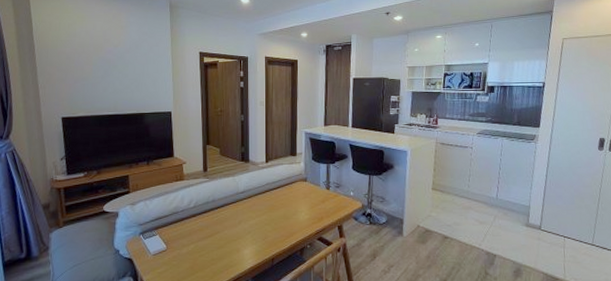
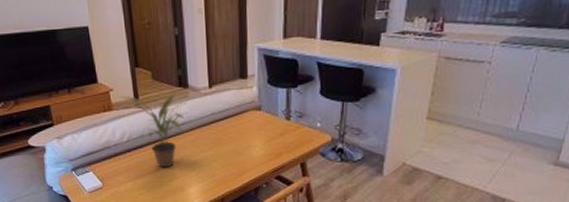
potted plant: none [190,167,247,231] -> present [119,93,188,168]

